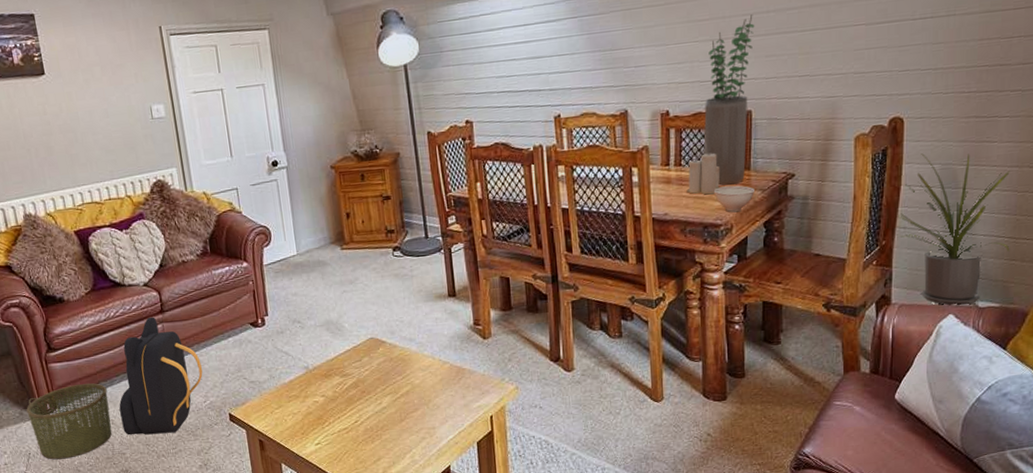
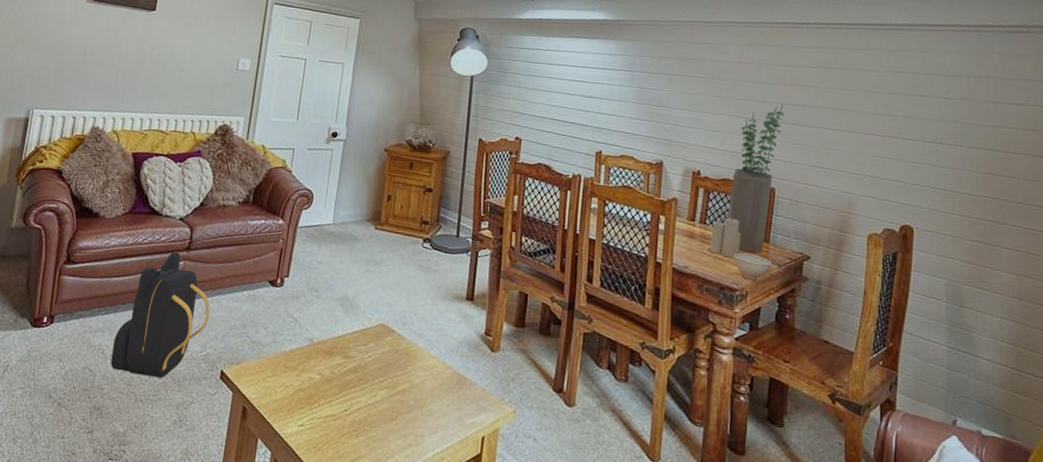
basket: present [26,383,112,460] -> none [19,303,109,381]
house plant: present [897,153,1010,306] -> none [903,265,1012,430]

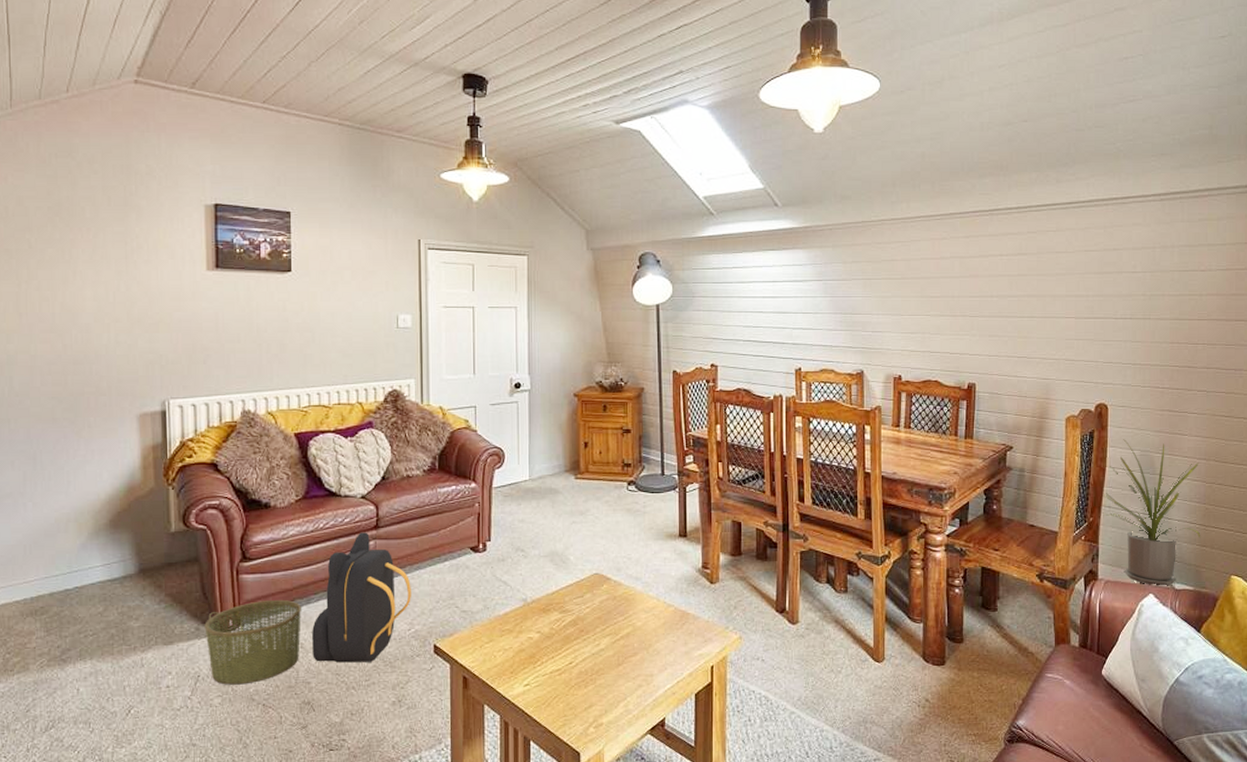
basket: none [19,303,109,381] -> present [204,599,301,685]
candle: present [708,216,742,258] -> none [915,416,946,458]
vase: present [728,104,785,254] -> none [932,297,980,451]
bowl: present [734,253,771,281] -> none [940,452,976,478]
house plant: none [903,265,1012,430] -> present [1103,439,1201,586]

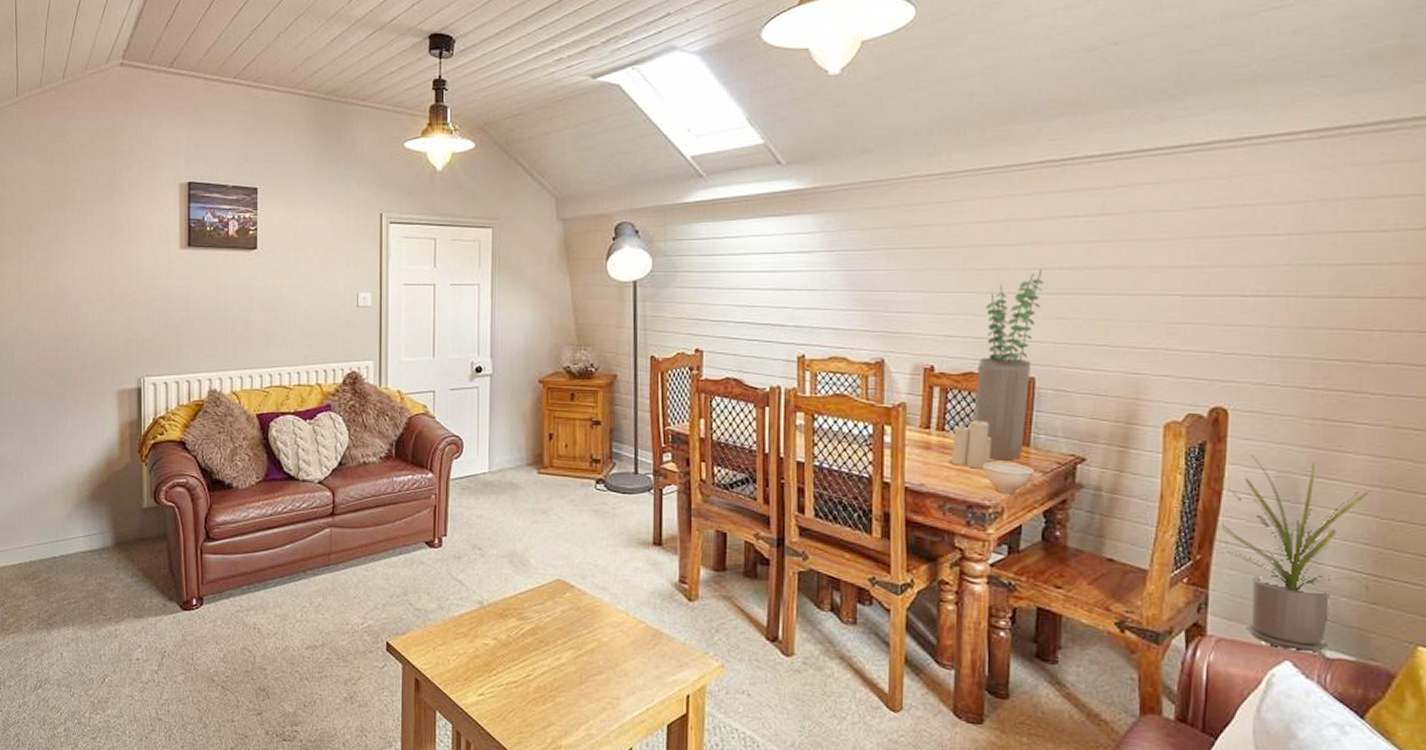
basket: present [204,599,301,685] -> none [171,581,259,665]
backpack: present [312,532,411,663] -> none [269,519,365,654]
candle: none [915,416,946,458] -> present [949,417,993,469]
vase: none [932,297,980,451] -> present [973,270,1044,461]
bowl: none [940,452,976,478] -> present [983,462,1034,494]

